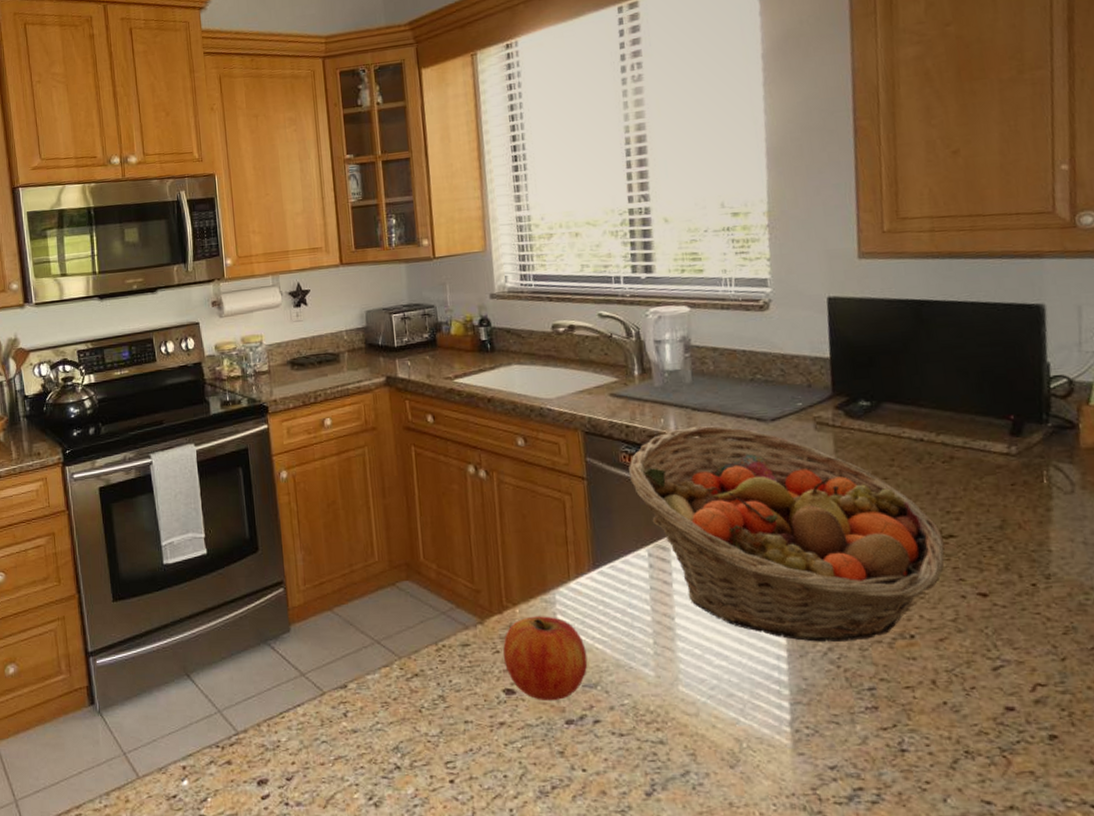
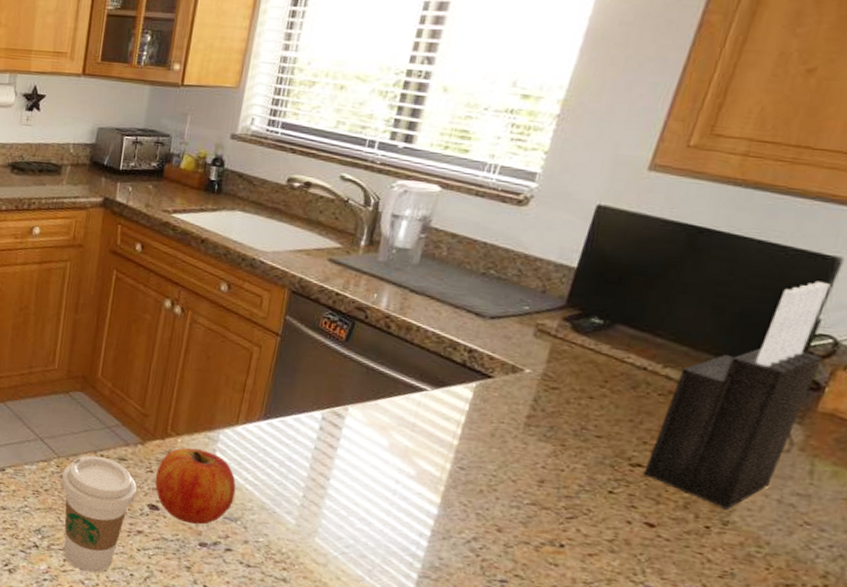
coffee cup: none [408,648,489,785] -> present [61,455,138,573]
fruit basket: present [629,425,945,642] -> none [324,307,631,539]
knife block: none [953,328,1070,562] -> present [643,281,831,510]

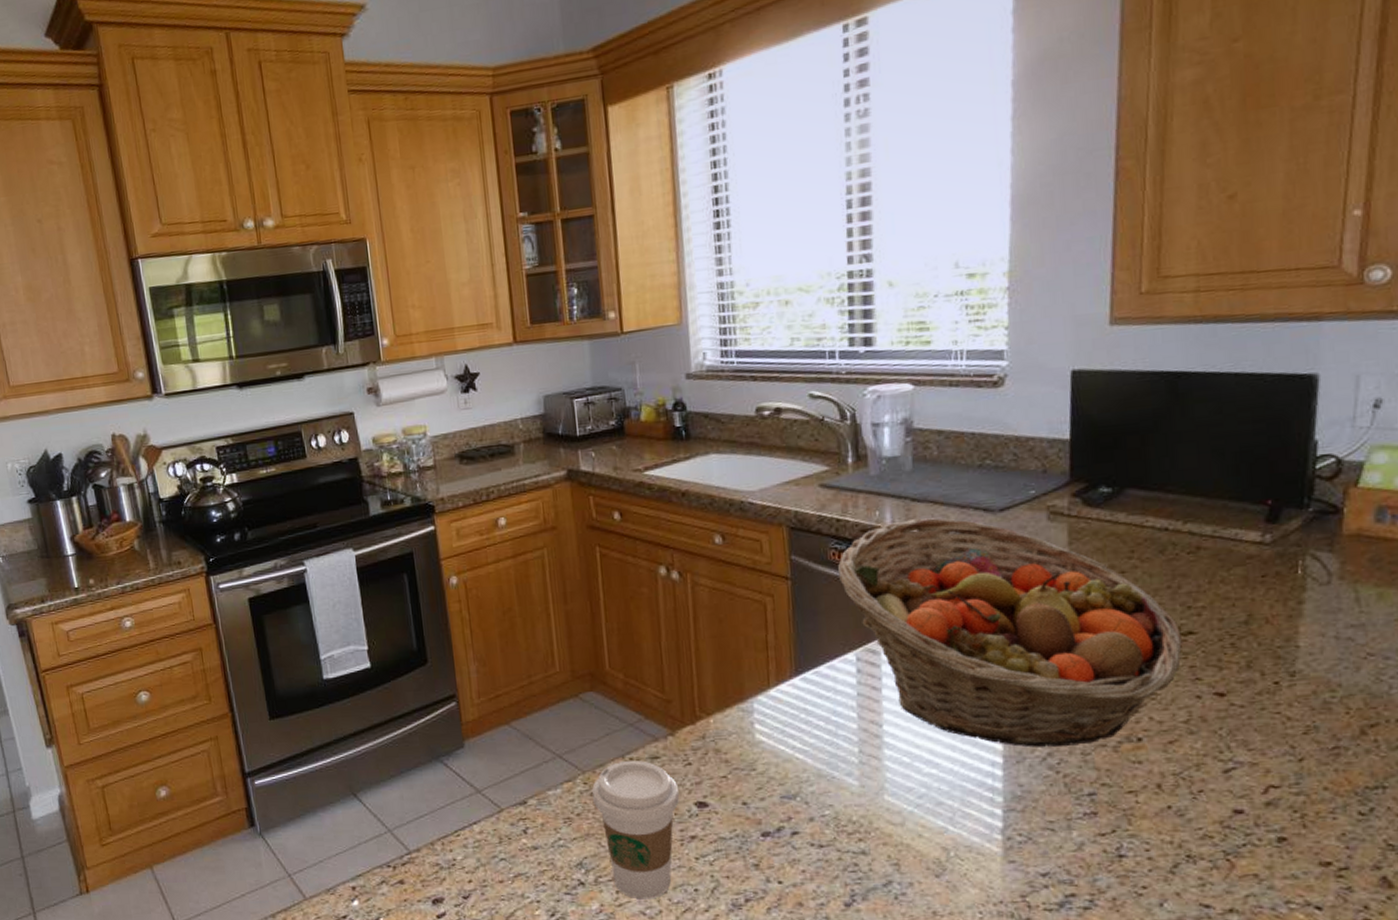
apple: present [155,448,236,525] -> none [695,725,787,813]
fruit basket: none [324,307,631,539] -> present [838,517,1183,747]
knife block: present [643,281,831,510] -> none [1197,401,1332,659]

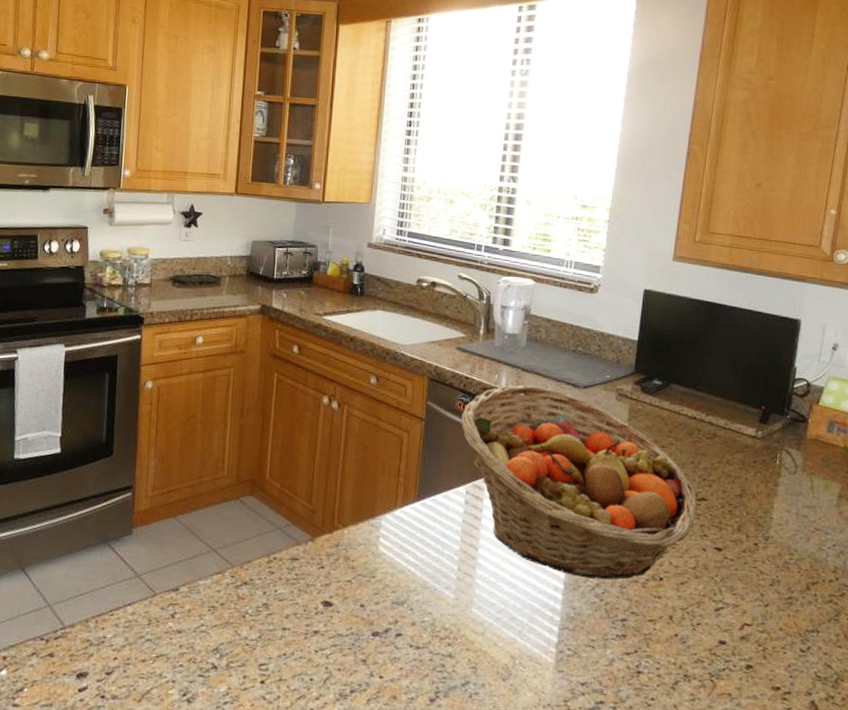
coffee cup: present [592,761,680,900] -> none [237,560,311,685]

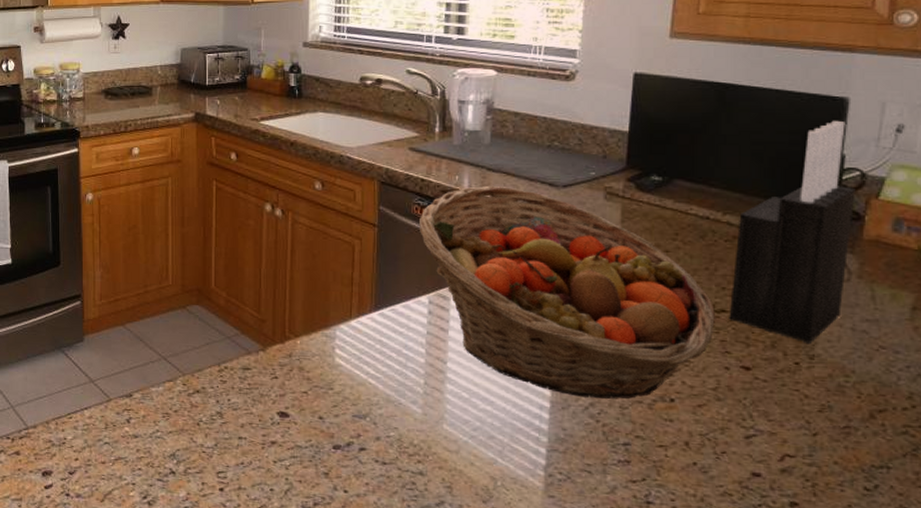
knife block: none [707,338,803,527] -> present [729,120,855,343]

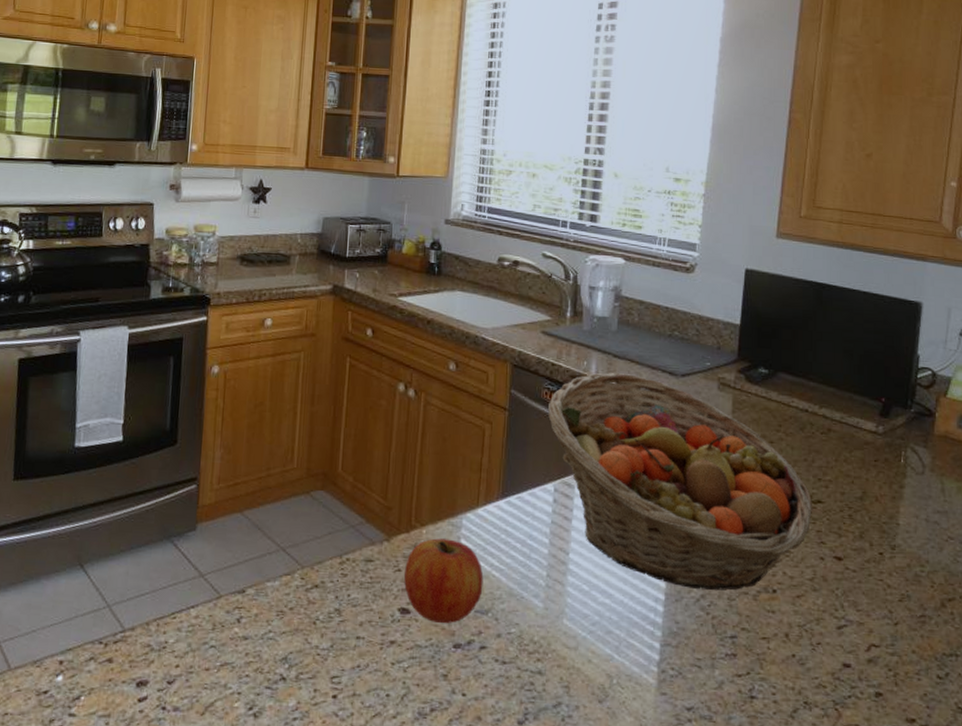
apple: none [282,348,360,426] -> present [404,538,484,623]
knife block: present [729,120,855,343] -> none [824,322,928,534]

